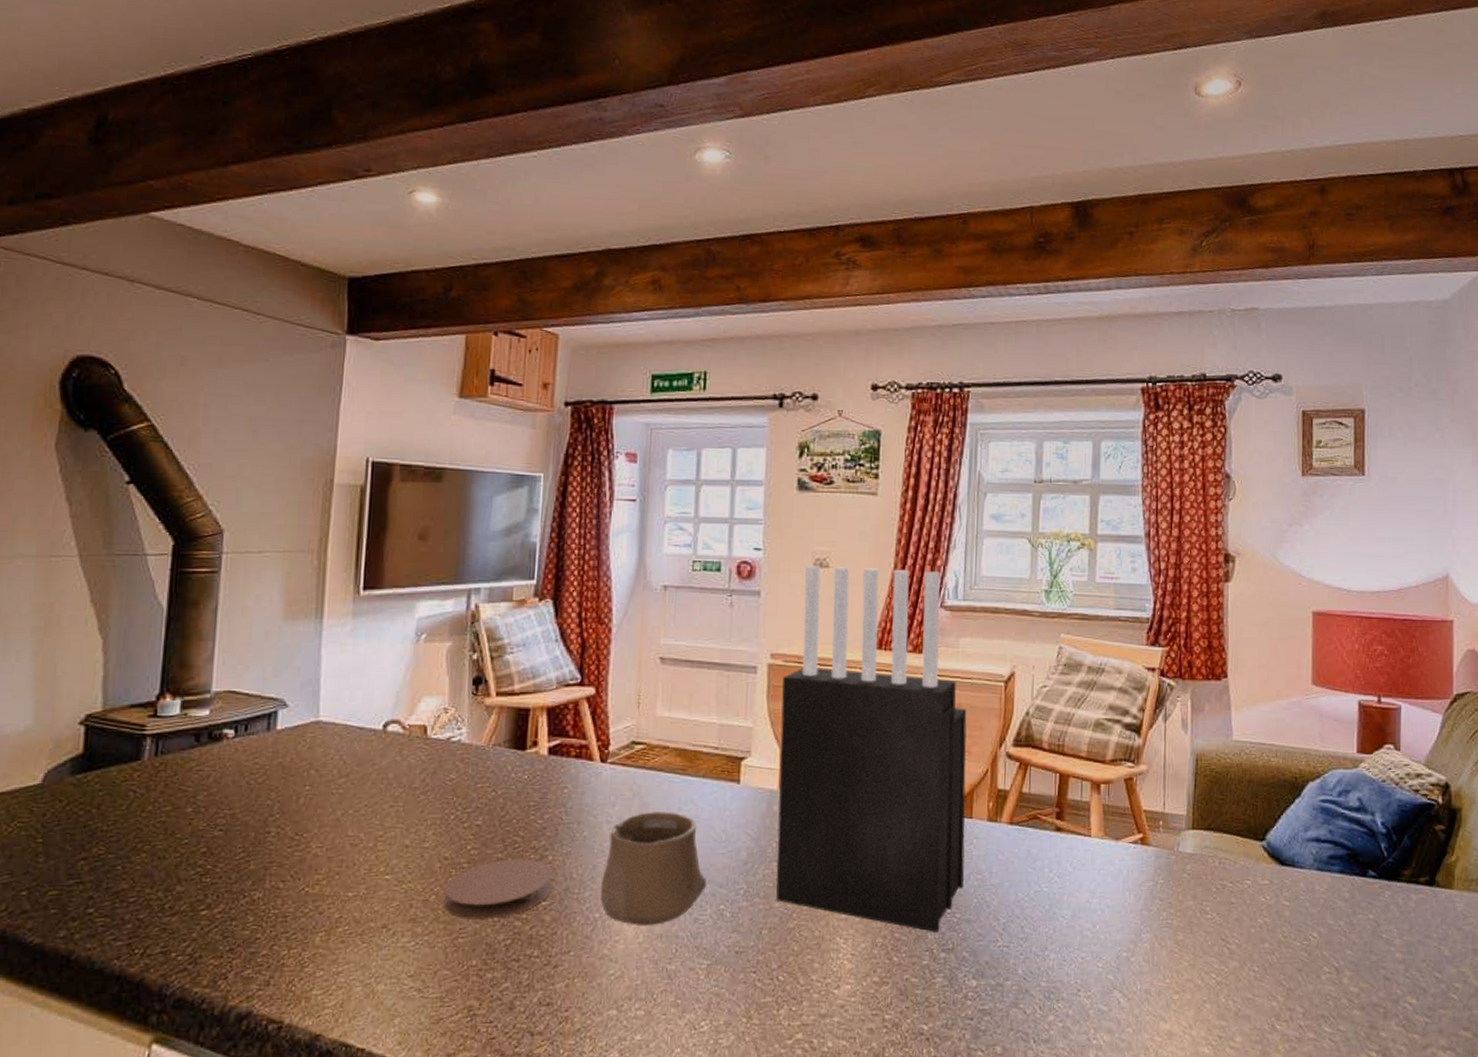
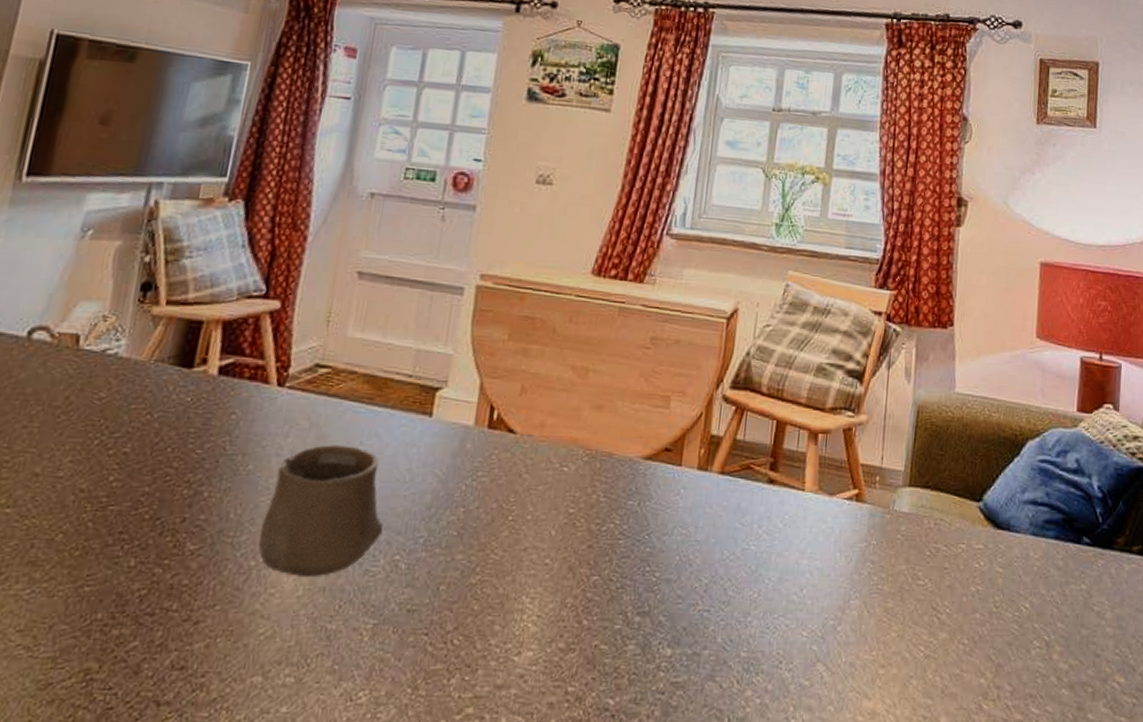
coaster: present [443,859,554,919] -> none [71,494,208,564]
knife block: present [776,565,967,932] -> none [459,181,685,593]

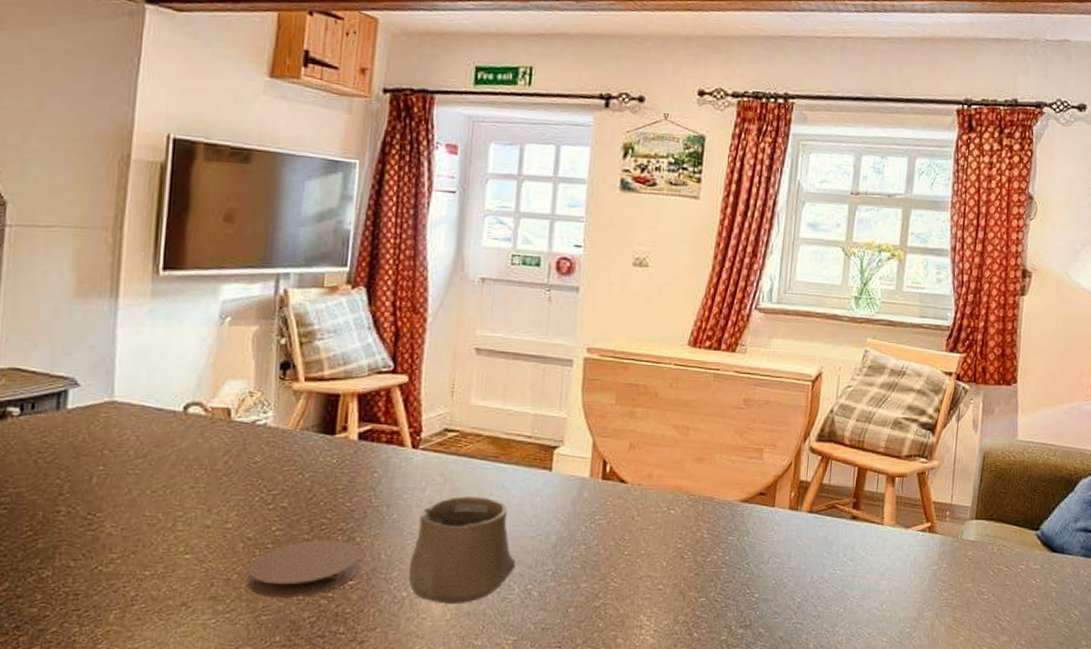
coaster: none [71,494,208,564] -> present [246,540,361,598]

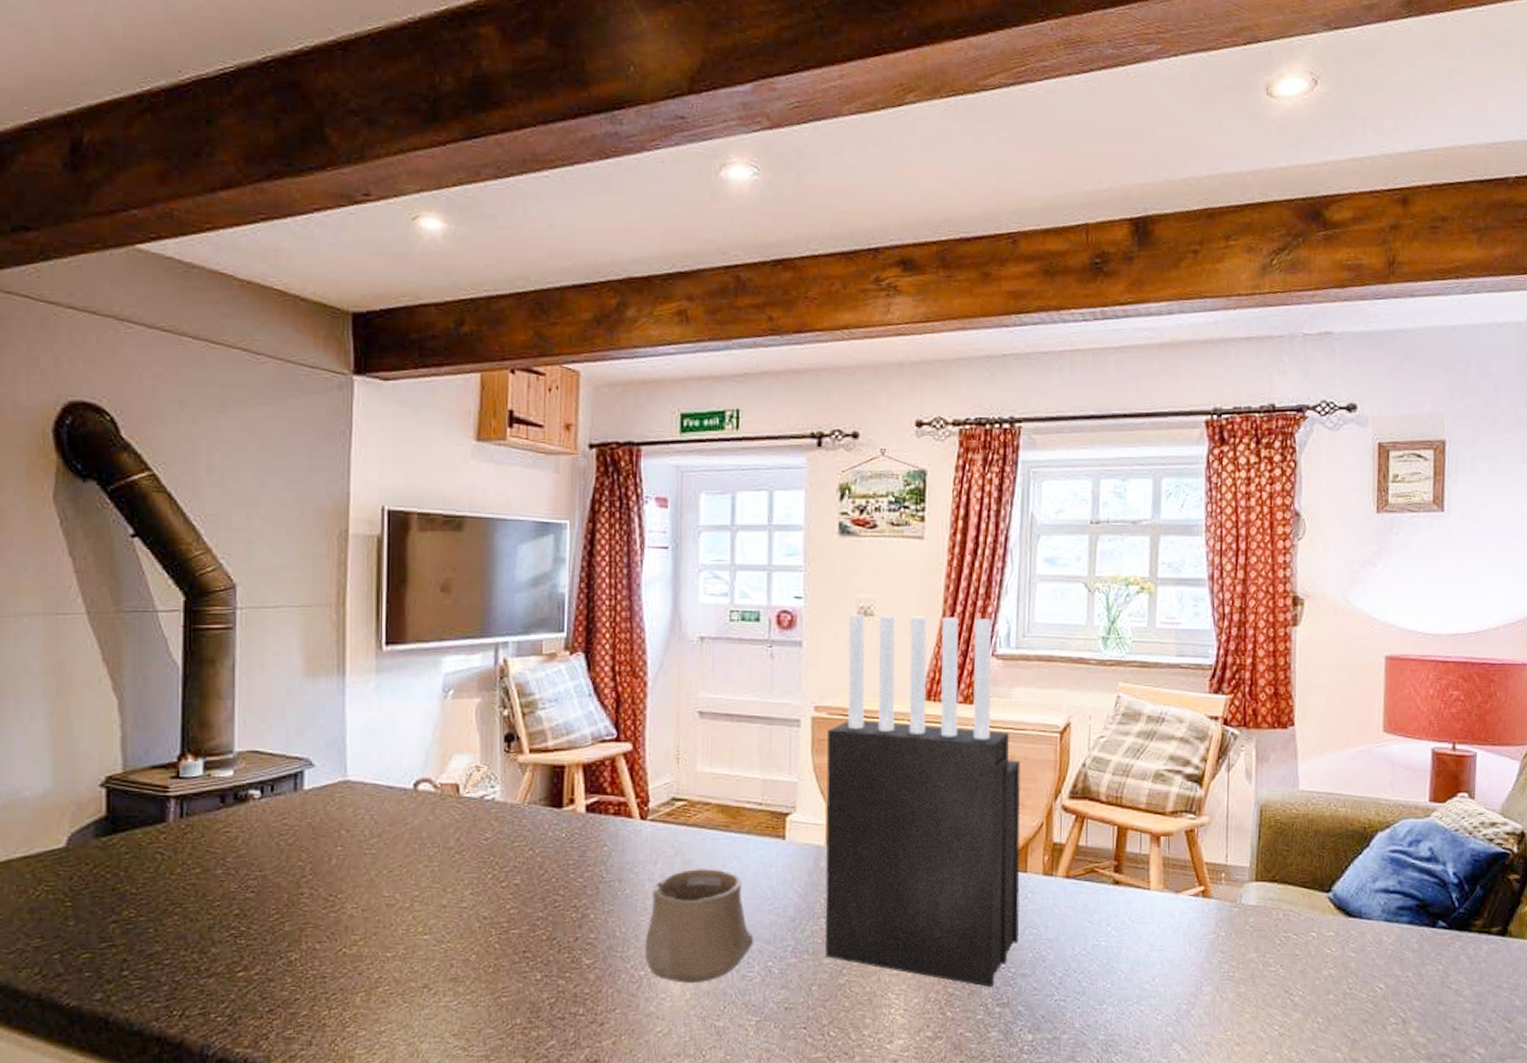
coaster: present [246,540,361,598] -> none [485,917,596,979]
knife block: none [583,264,775,610] -> present [825,614,1021,987]

